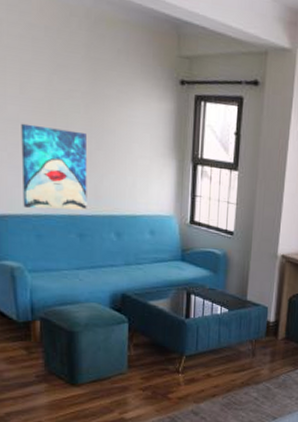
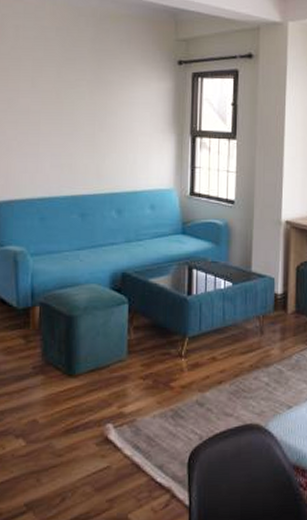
wall art: present [21,123,88,211] -> none [29,113,91,193]

